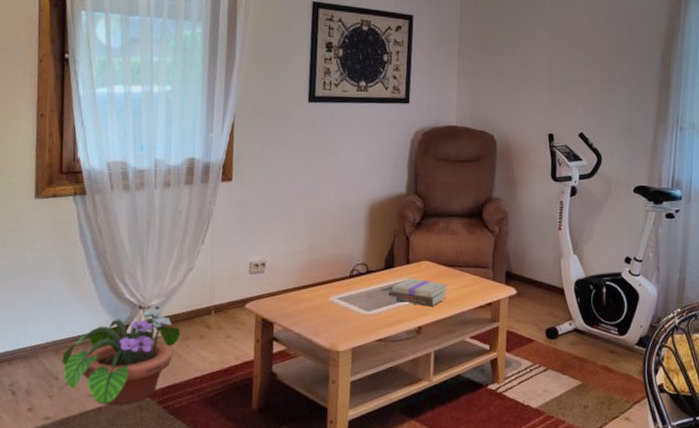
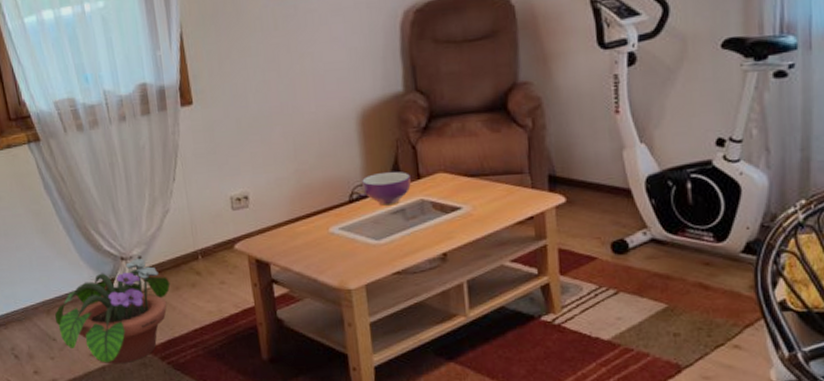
bowl: none [362,255,401,284] -> present [362,171,411,207]
books: present [388,278,447,307] -> none [400,195,474,229]

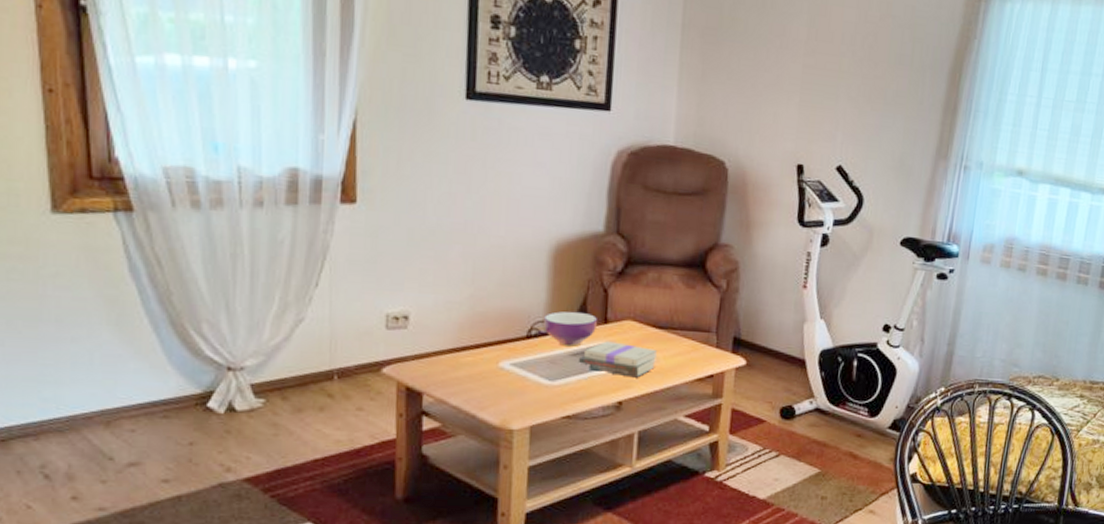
potted flower: present [54,254,171,364] -> none [116,366,291,494]
books: none [400,195,474,229] -> present [579,341,657,378]

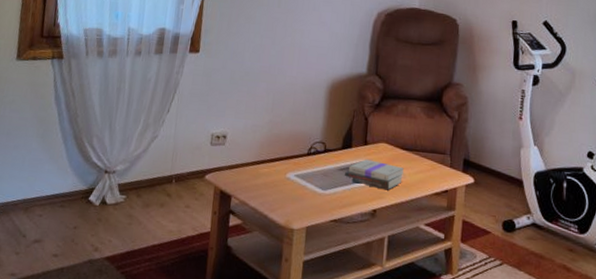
bowl: present [544,311,597,348] -> none [320,134,359,164]

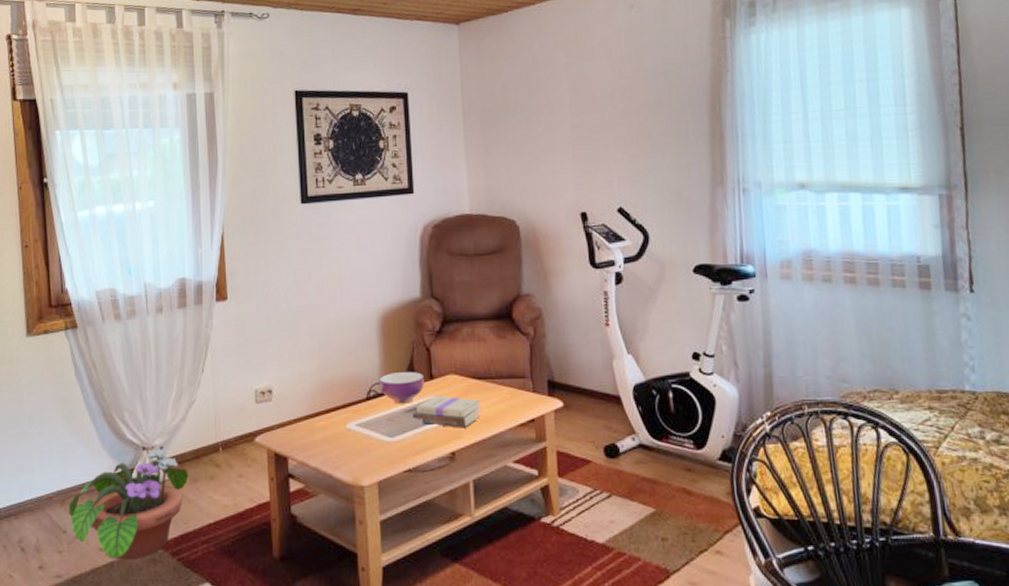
potted flower: none [30,170,143,268] -> present [68,445,189,560]
bowl: none [320,134,359,164] -> present [380,371,424,405]

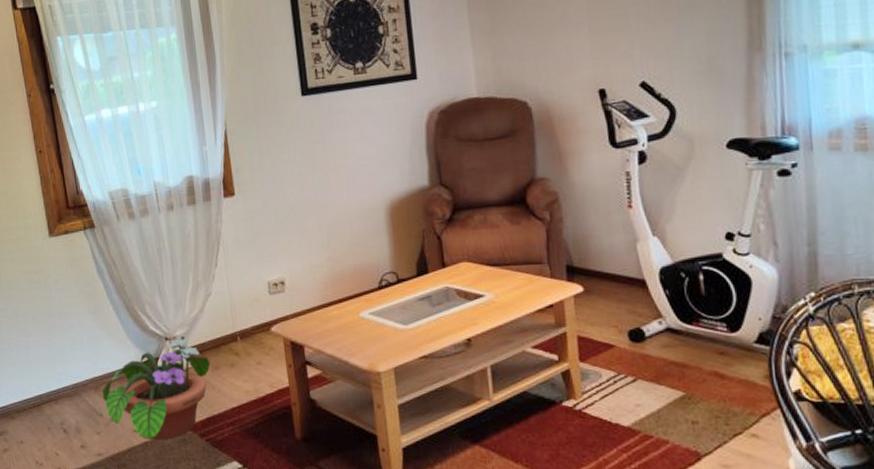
bowl: present [380,371,424,405] -> none [391,259,437,294]
books: present [413,395,480,428] -> none [426,283,496,315]

